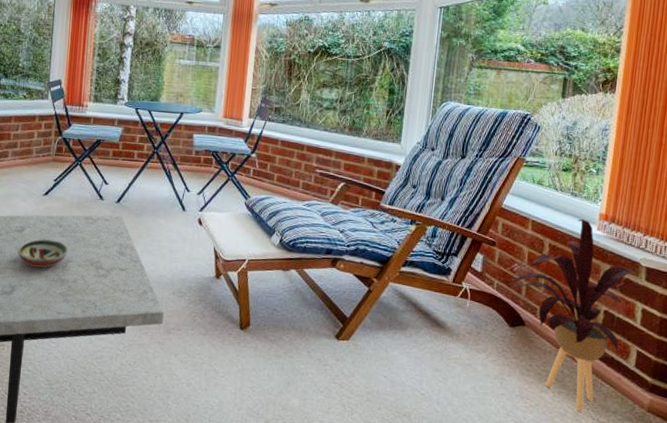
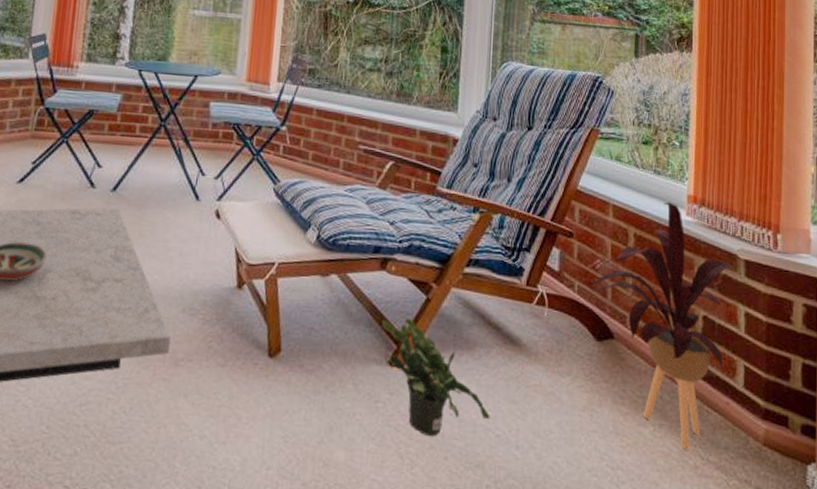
potted plant: none [331,304,417,393] -> present [382,318,490,437]

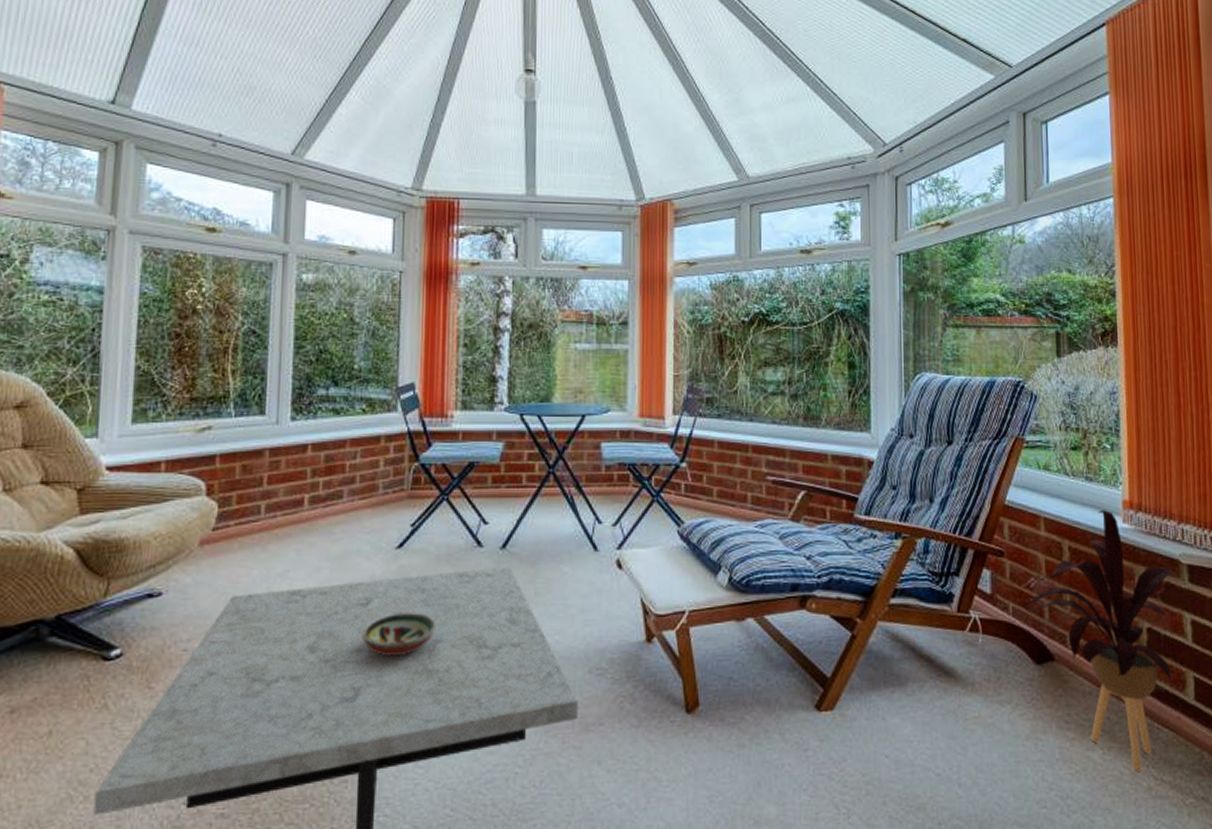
potted plant: present [382,318,490,437] -> none [806,657,929,783]

